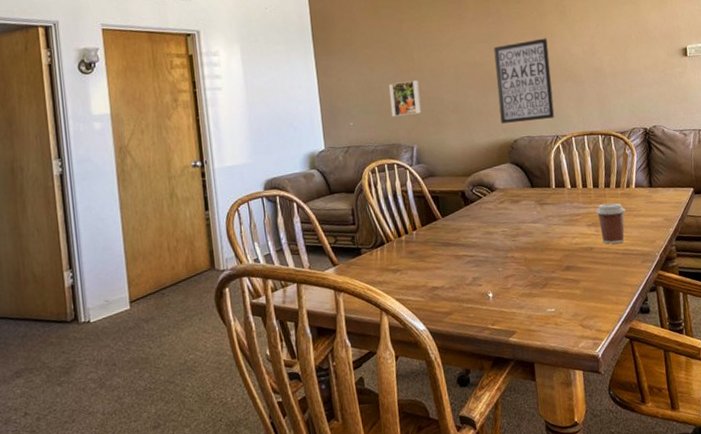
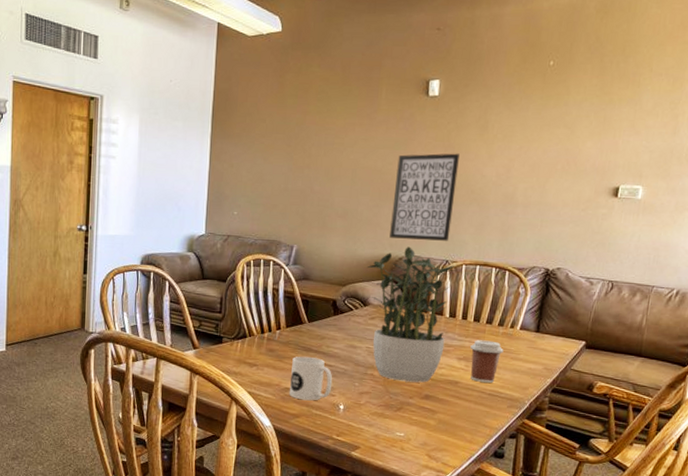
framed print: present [388,79,422,117] -> none [277,177,311,214]
mug: none [434,251,478,296] -> present [289,356,333,401]
potted plant: none [486,128,573,258] -> present [367,246,457,383]

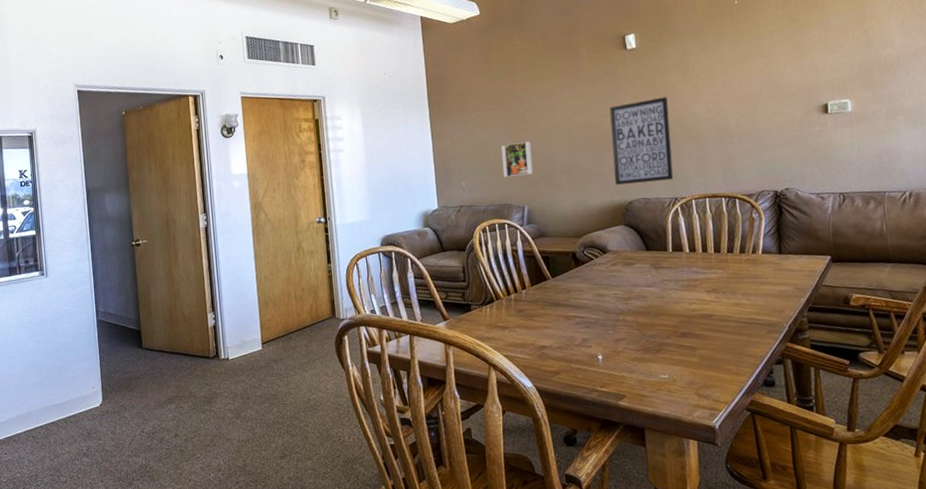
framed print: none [277,177,311,214] -> present [501,140,534,178]
mug: present [289,356,333,401] -> none [543,311,587,356]
potted plant: present [367,246,457,383] -> none [599,190,691,323]
coffee cup: present [470,340,504,383] -> none [716,269,751,312]

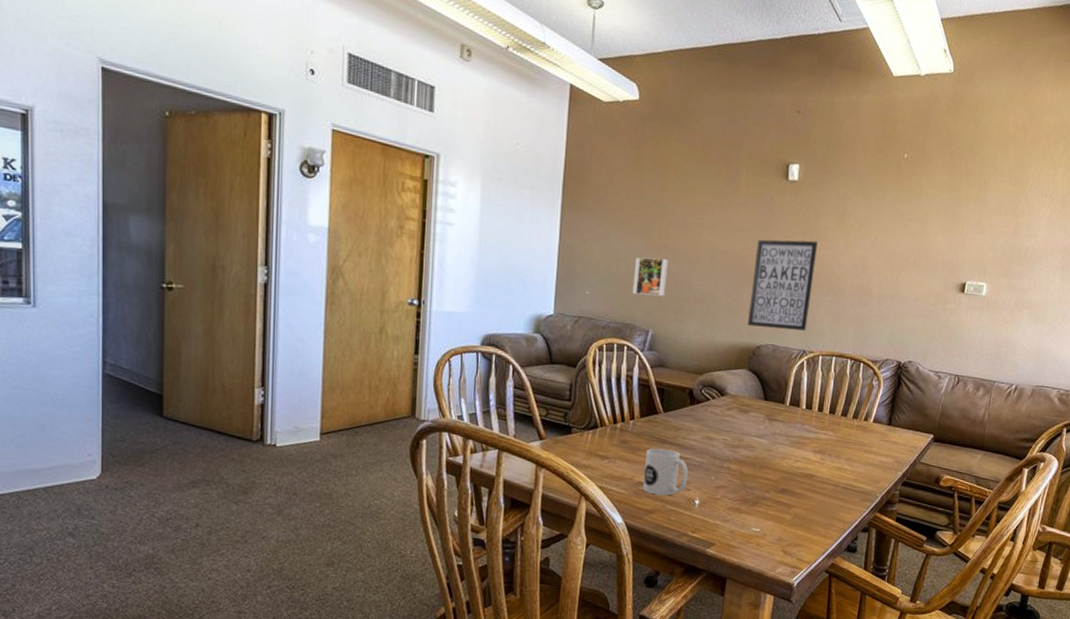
mug: none [543,311,587,356] -> present [642,448,688,496]

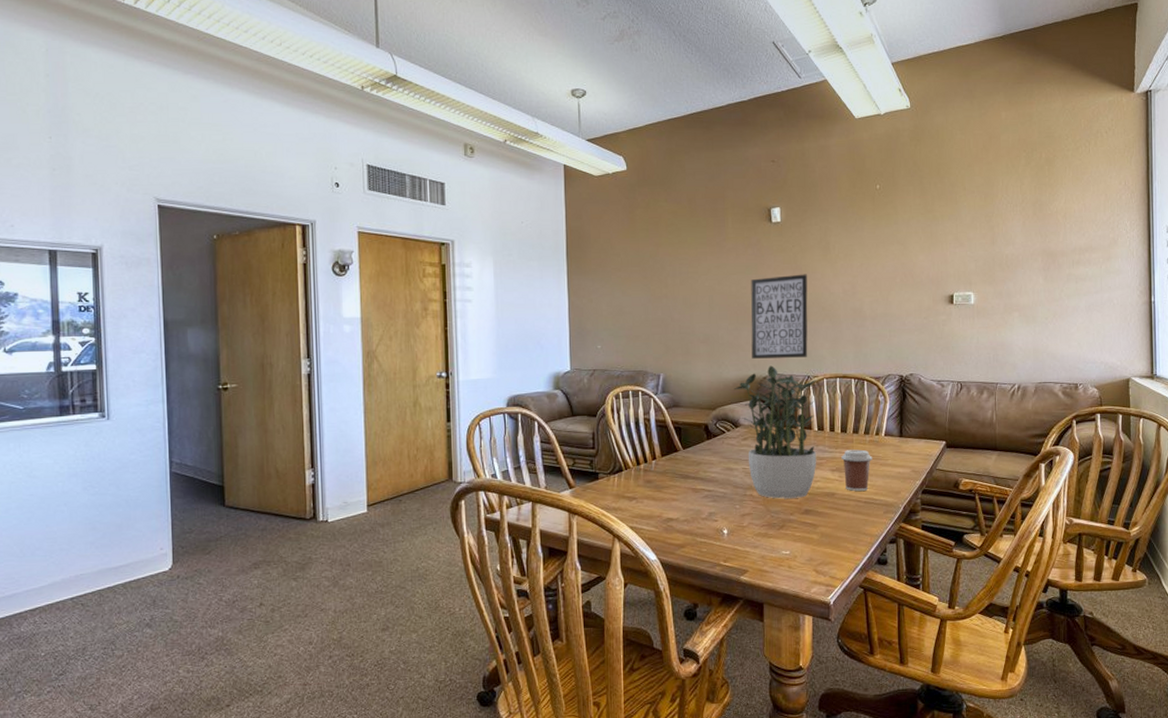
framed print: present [632,257,669,297] -> none [639,307,671,344]
mug: present [642,448,688,496] -> none [671,483,714,529]
potted plant: none [725,335,814,476] -> present [734,365,819,499]
coffee cup: none [826,432,858,476] -> present [841,449,873,491]

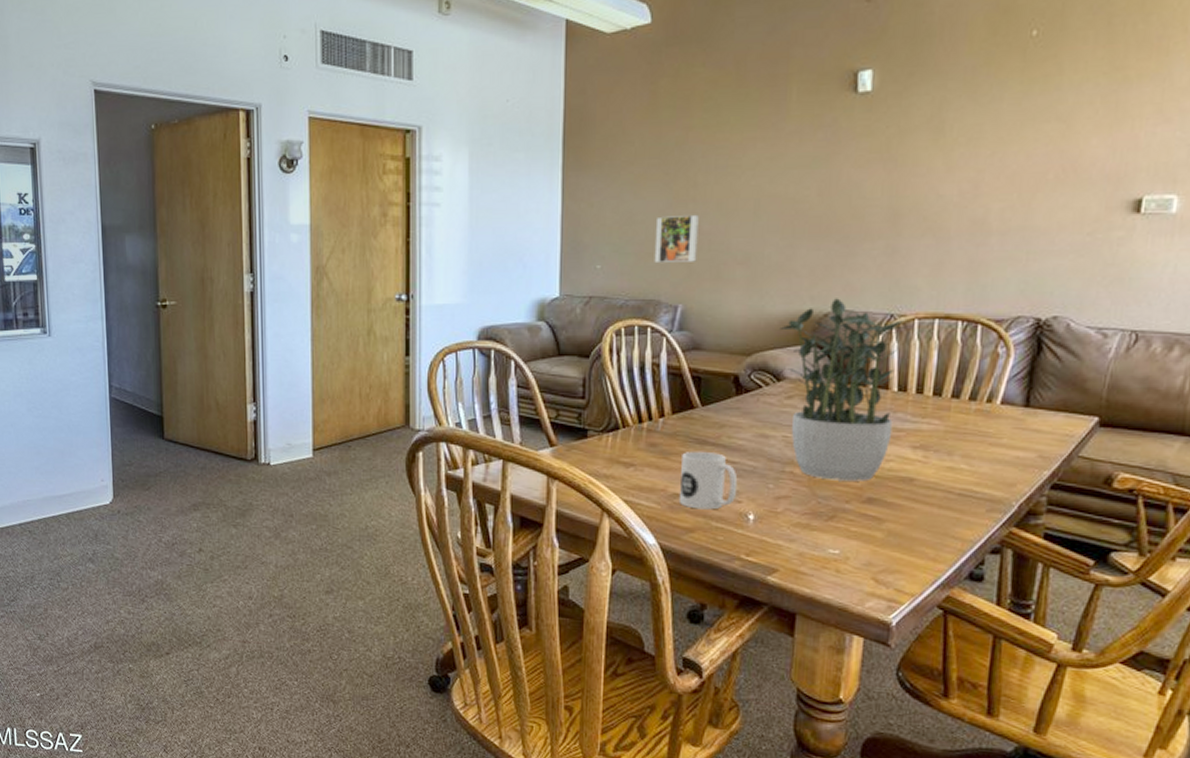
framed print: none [639,307,671,344] -> present [654,214,699,264]
mug: none [671,483,714,529] -> present [678,451,738,510]
wall art: present [751,274,808,359] -> none [809,167,905,288]
coffee cup: present [841,449,873,491] -> none [929,420,978,479]

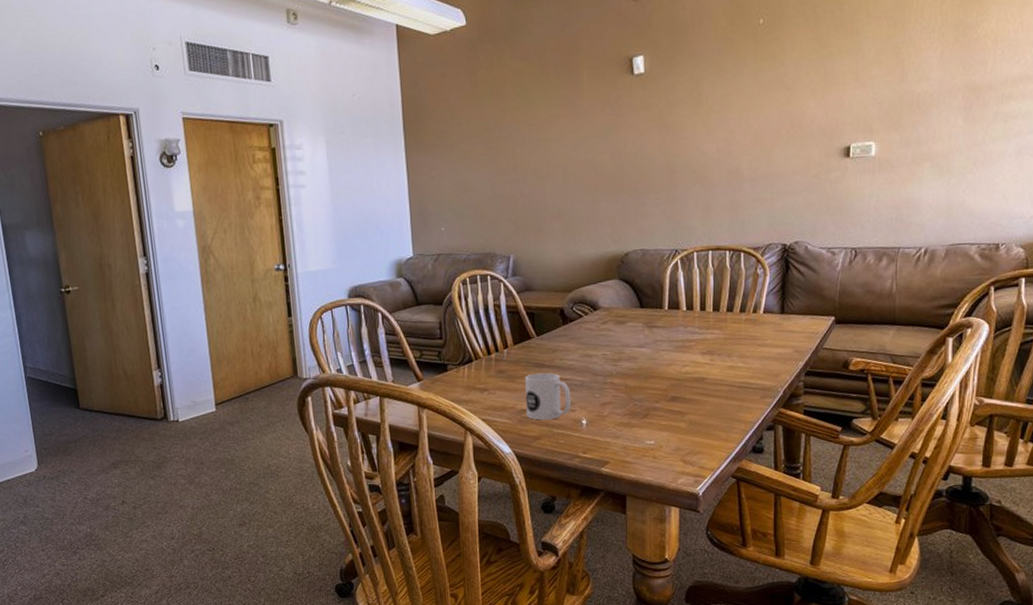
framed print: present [654,214,699,264] -> none [485,180,522,223]
potted plant: present [779,298,907,481] -> none [592,240,689,386]

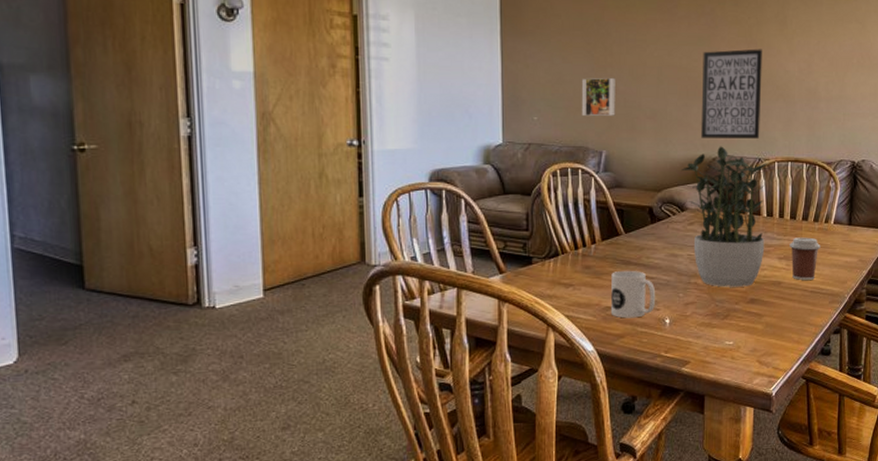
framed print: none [485,180,522,223] -> present [581,77,616,117]
potted plant: none [592,240,689,386] -> present [681,146,770,287]
wall art: none [610,132,676,234] -> present [701,49,762,139]
coffee cup: none [713,329,749,375] -> present [789,237,821,280]

